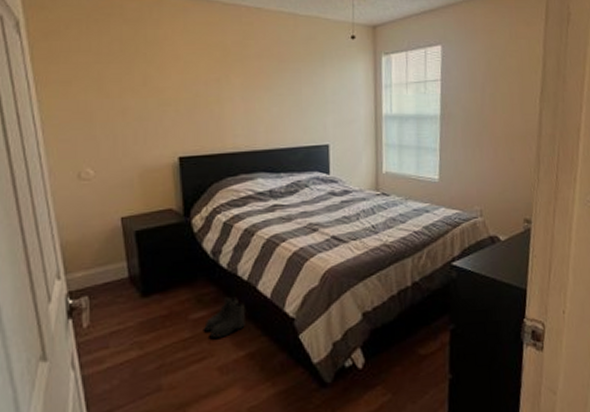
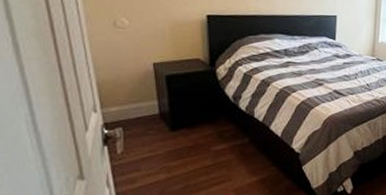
boots: present [204,296,246,338] -> none [224,133,260,166]

